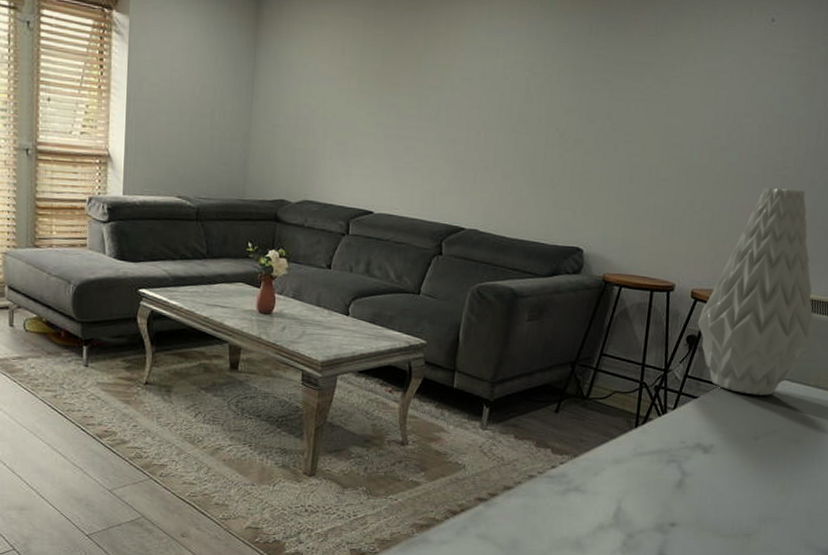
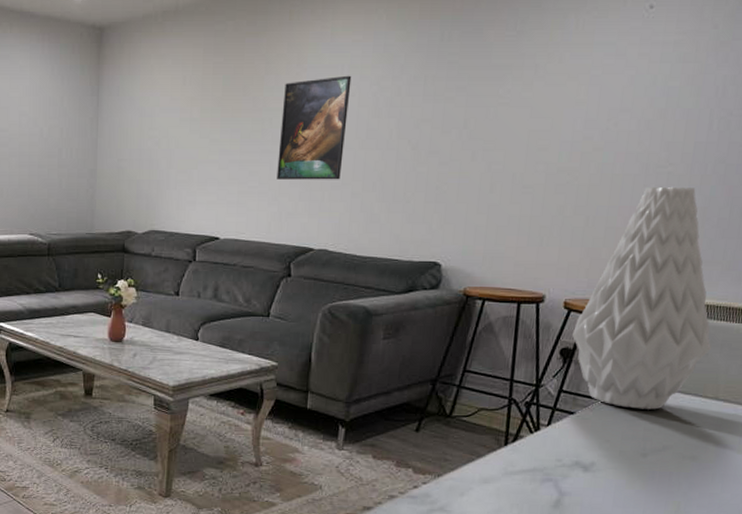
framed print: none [431,58,506,162] -> present [277,75,352,180]

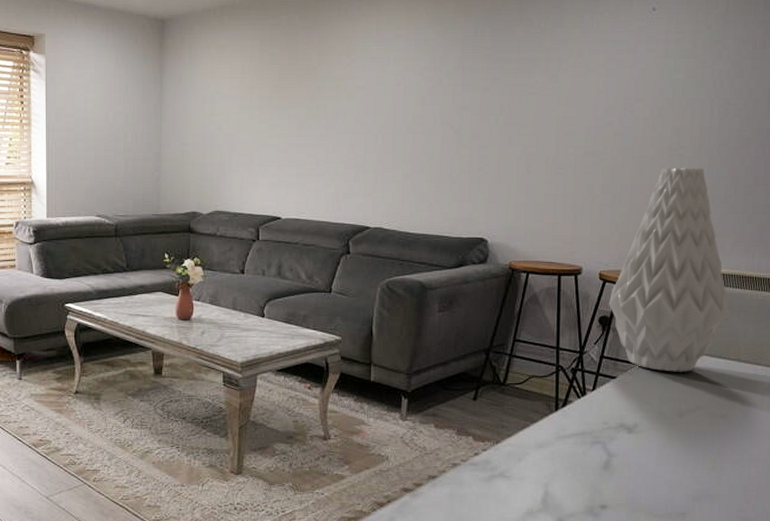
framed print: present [277,75,352,180] -> none [333,66,397,163]

